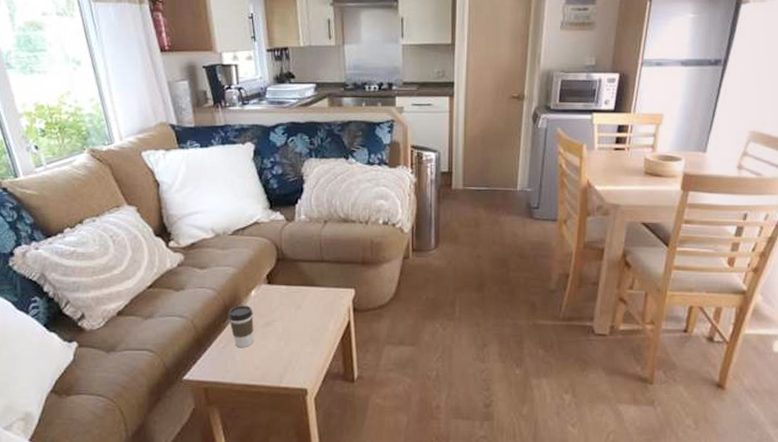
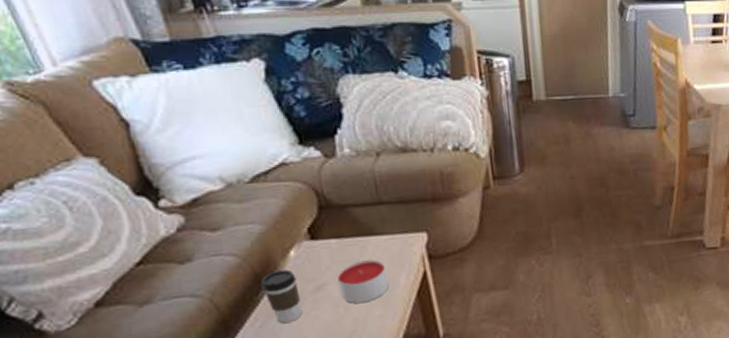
candle: none [283,306,320,339] -> present [337,259,389,303]

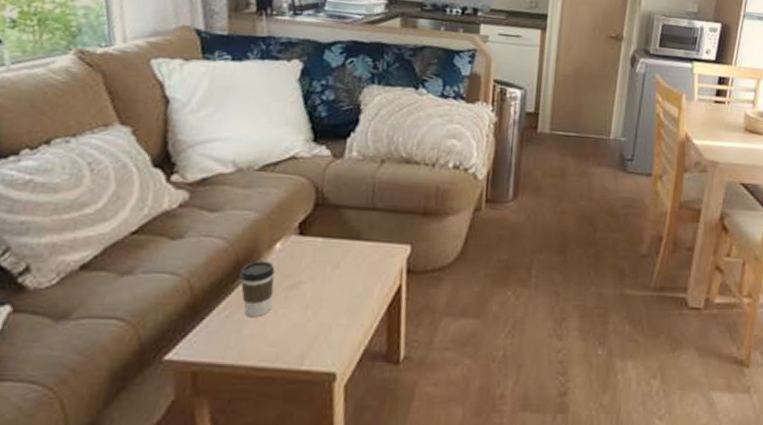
candle: present [337,259,389,303] -> none [313,264,364,308]

